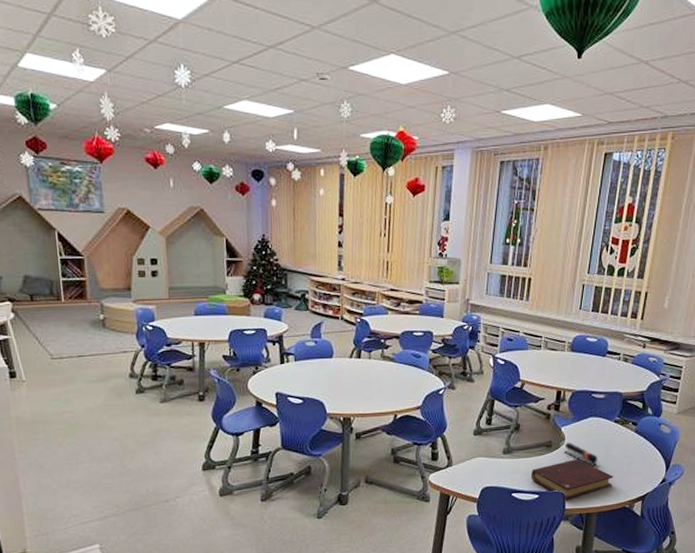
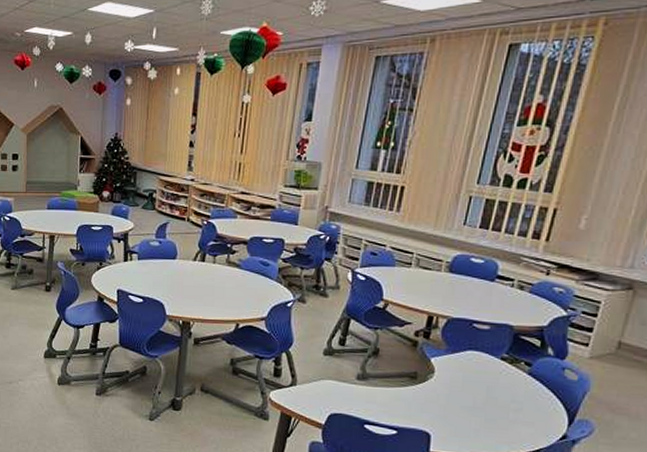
book: present [530,459,613,499] -> none [388,396,495,441]
stapler: present [564,443,598,466] -> none [432,377,476,408]

